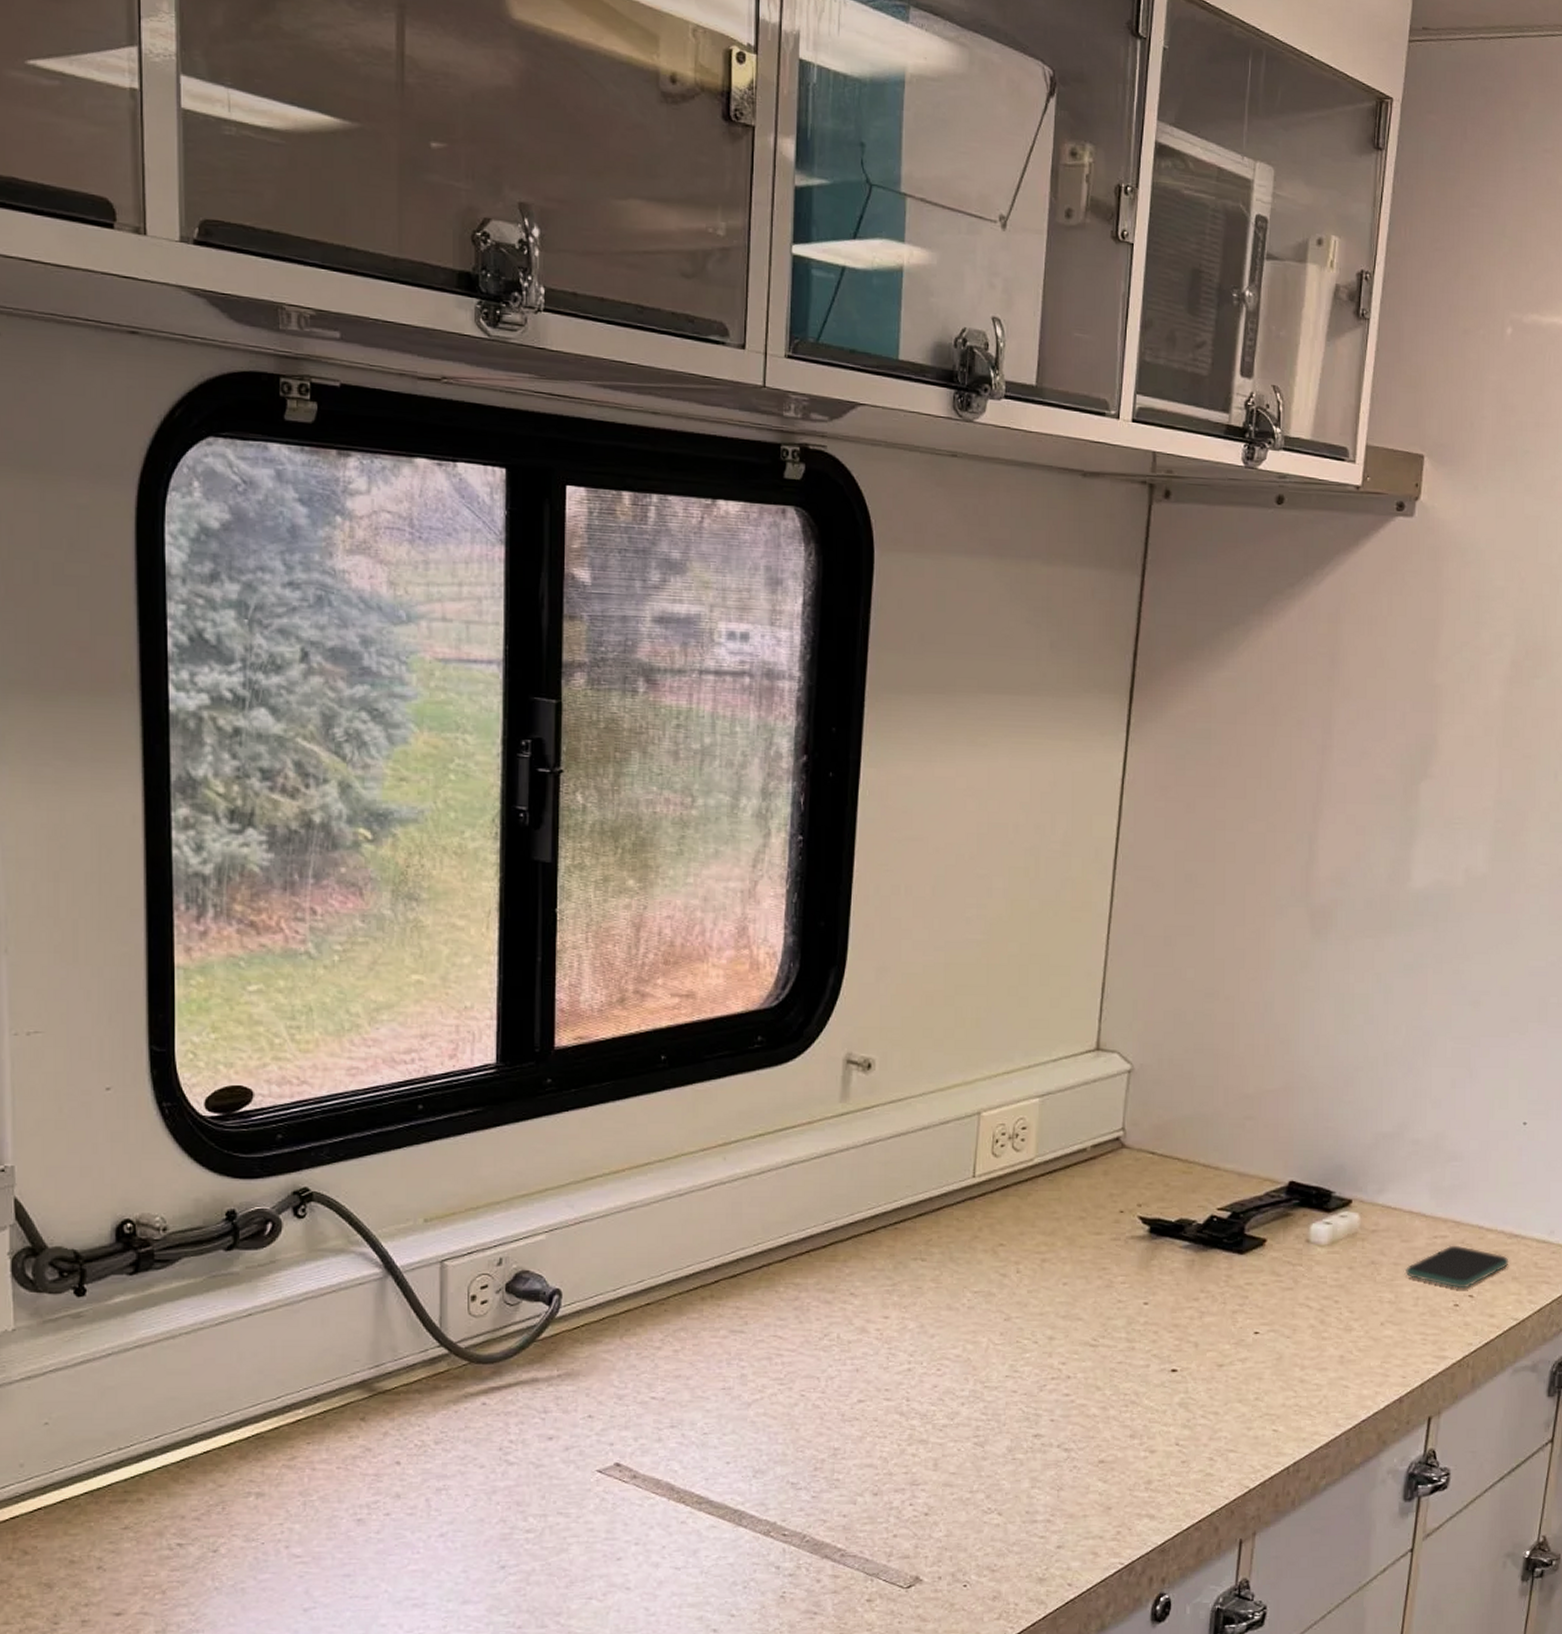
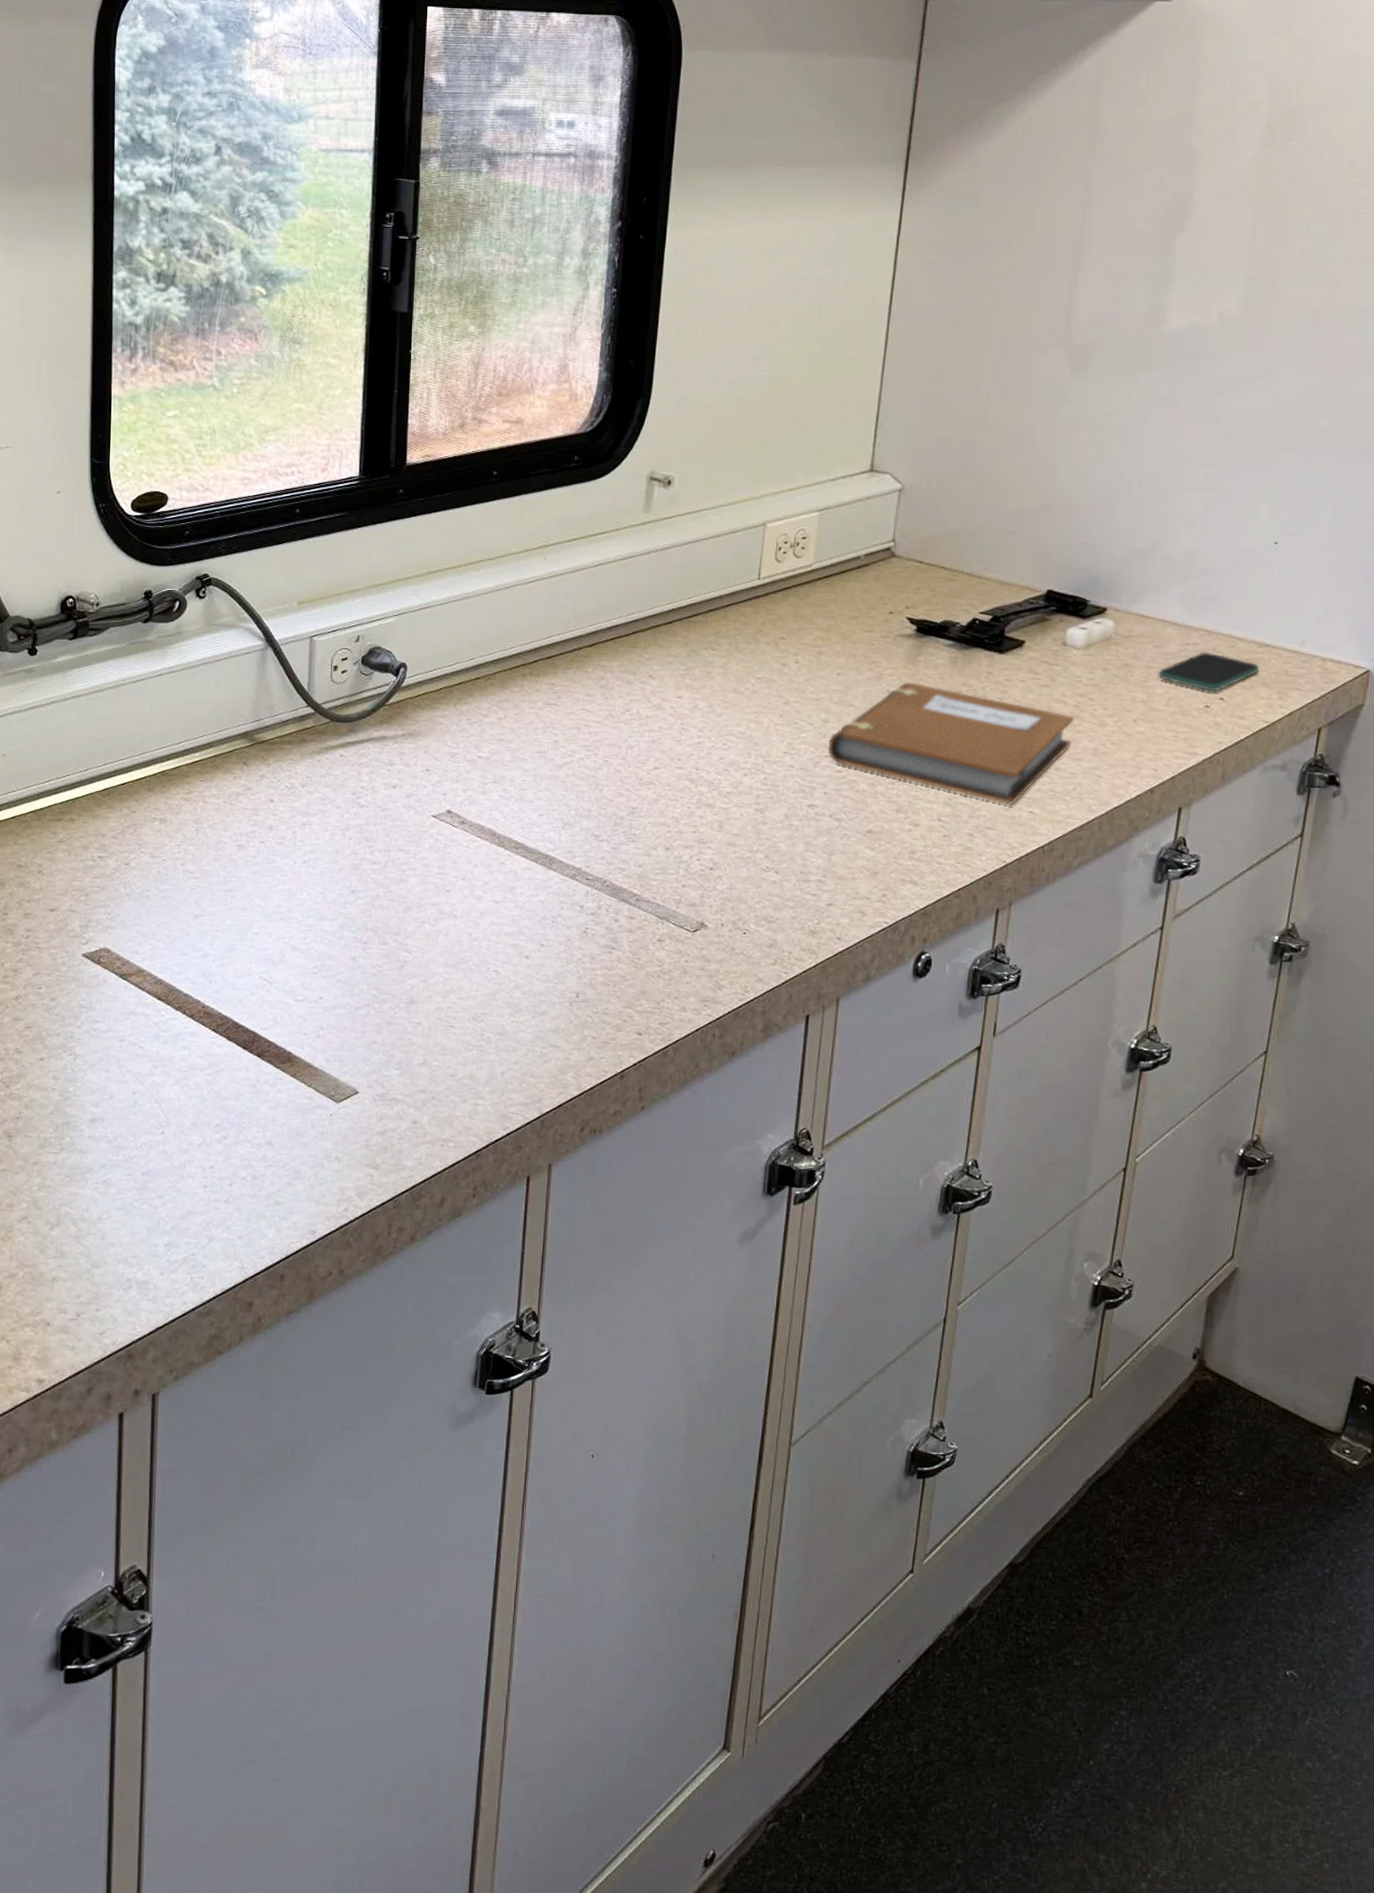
notebook: none [1054,1290,1319,1424] -> present [828,682,1074,806]

